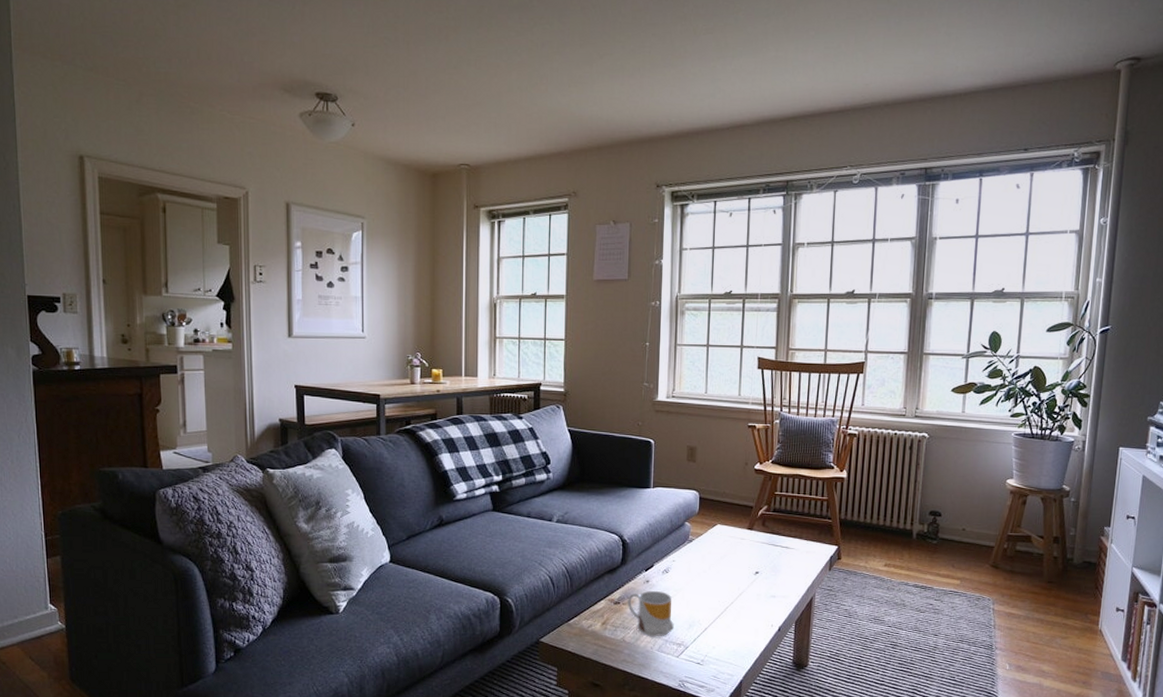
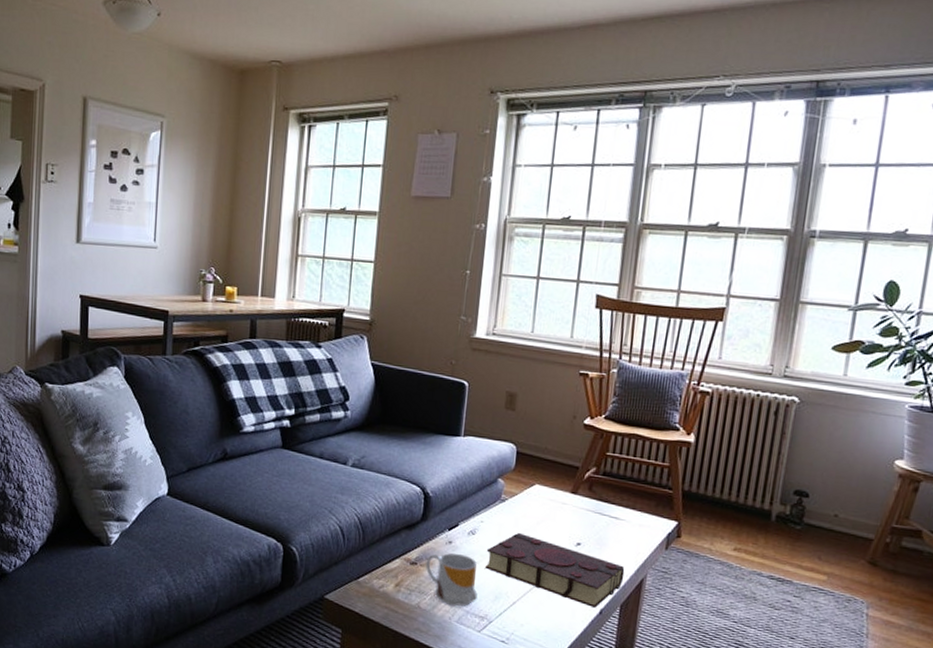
book: none [678,567,797,626] -> present [484,532,625,608]

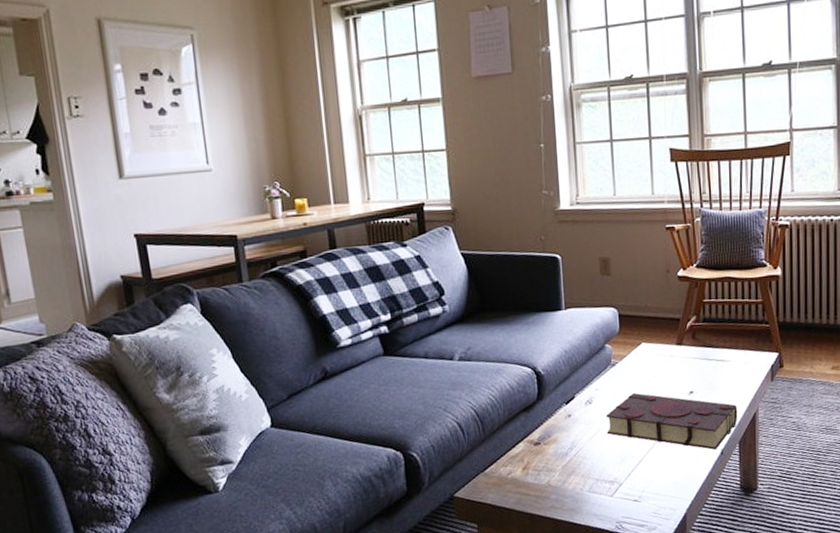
mug: present [425,552,478,607] -> none [549,424,604,478]

